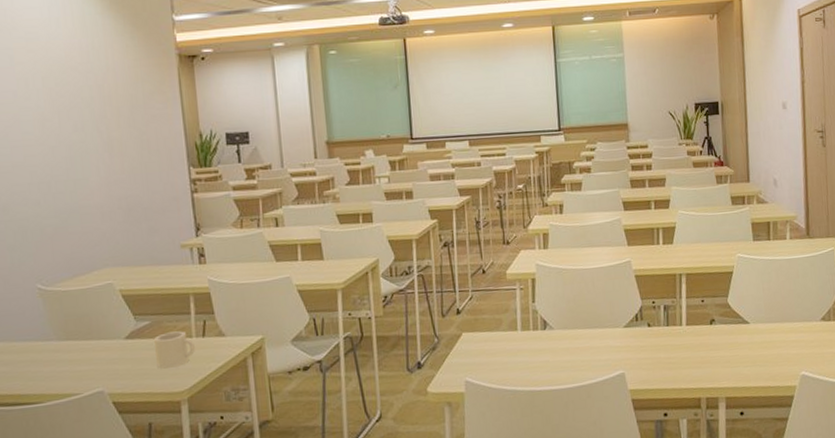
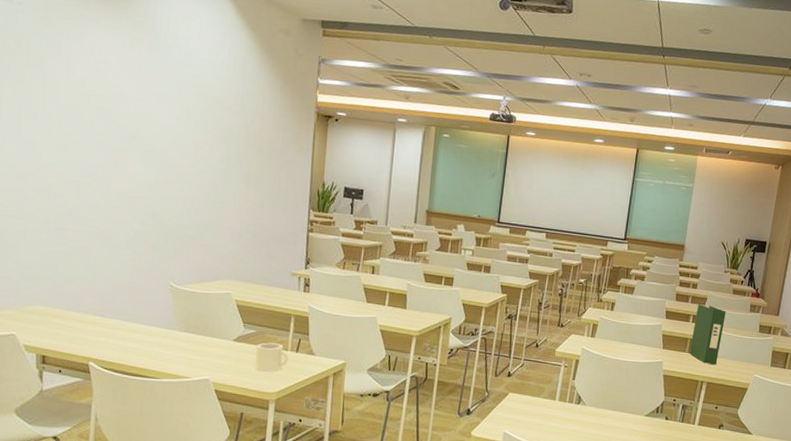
binder: none [657,185,693,253] -> present [689,304,726,364]

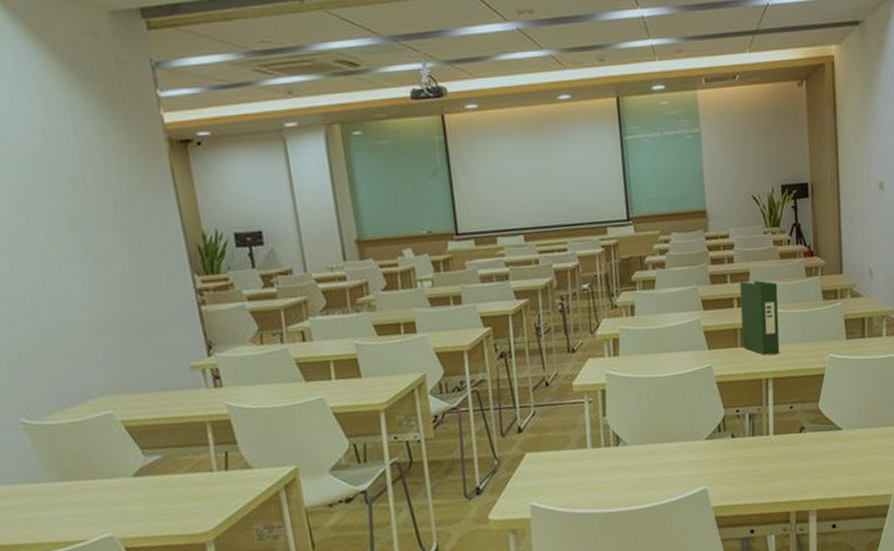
mug: present [255,342,288,372] -> none [168,464,218,509]

